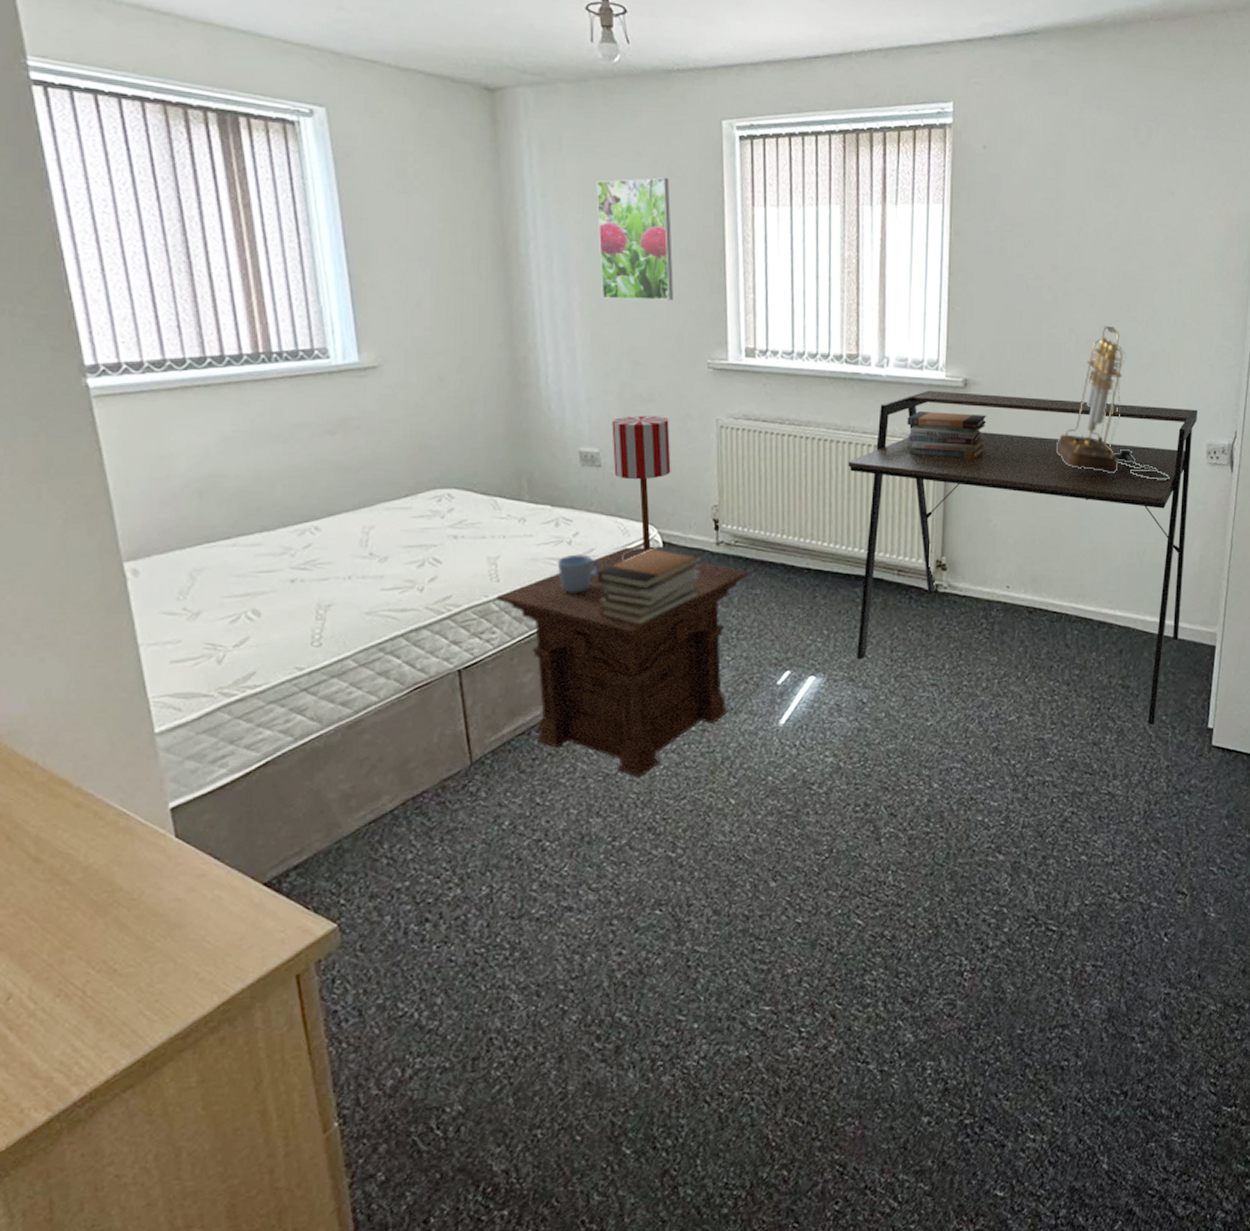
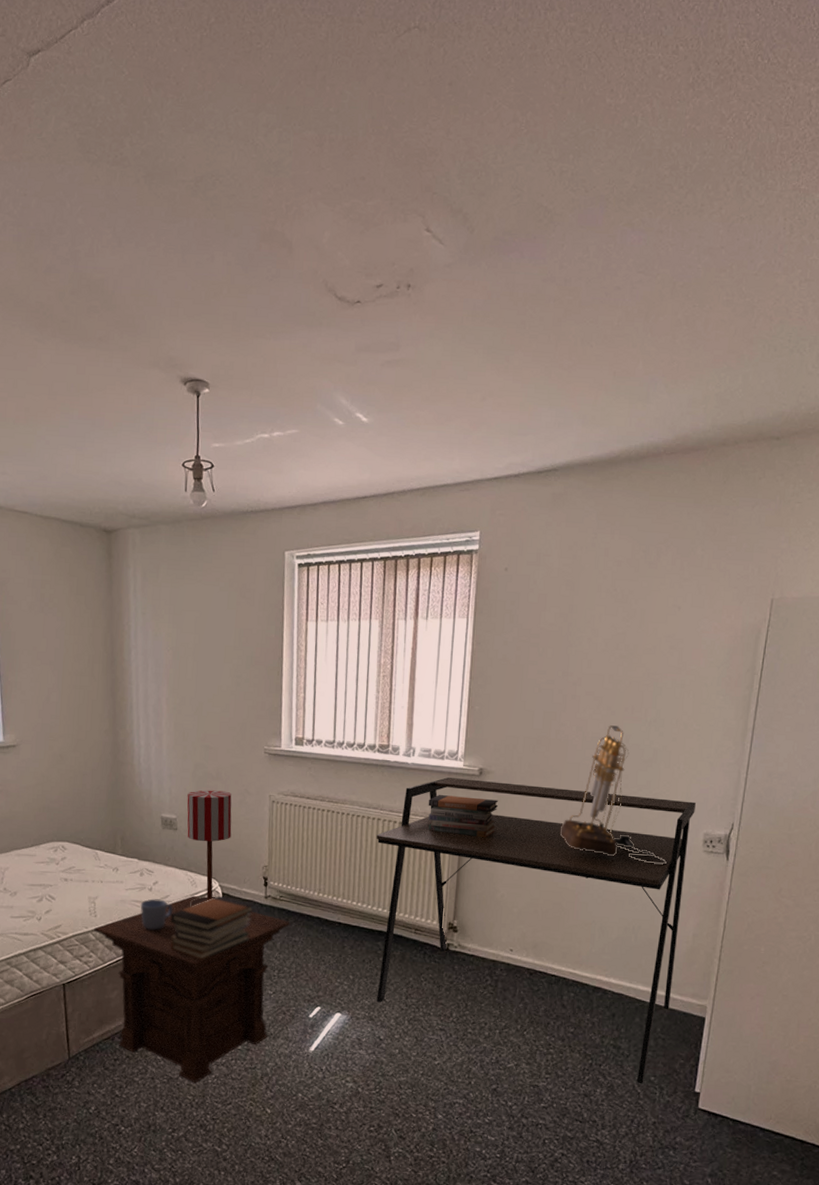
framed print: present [596,177,673,301] -> none [183,598,241,698]

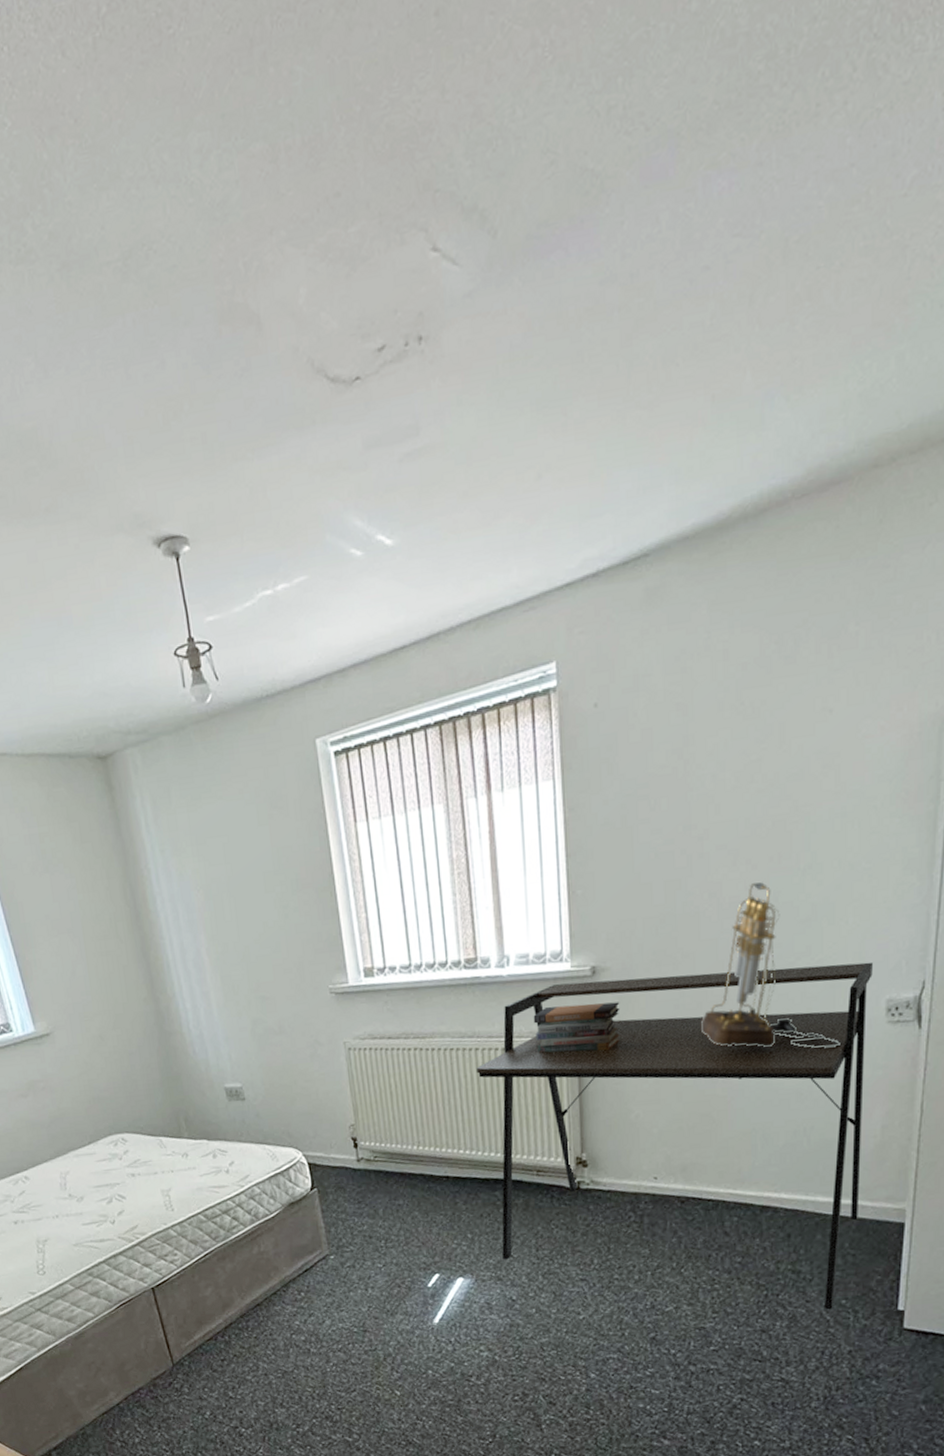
side table: present [94,895,290,1083] -> none [173,1170,391,1374]
mug: present [140,899,173,930] -> none [219,1180,257,1216]
book stack: present [170,895,255,960] -> none [254,1166,348,1241]
table lamp: present [187,790,232,907] -> none [249,1046,308,1184]

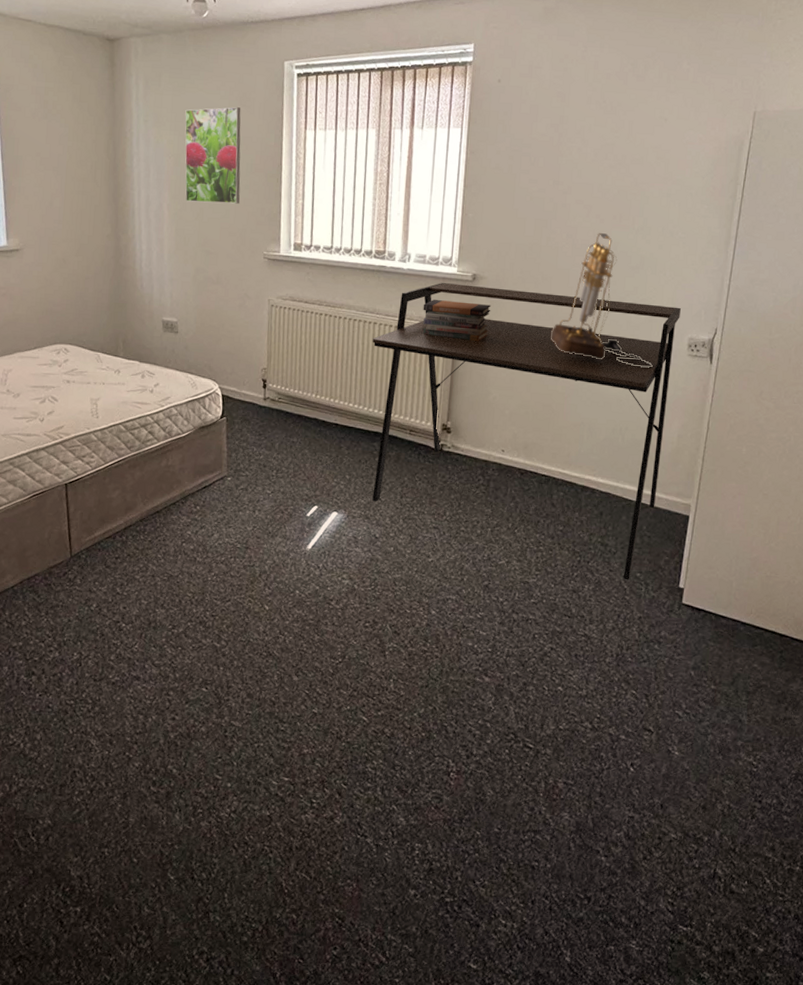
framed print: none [206,811,290,941] -> present [184,107,241,204]

